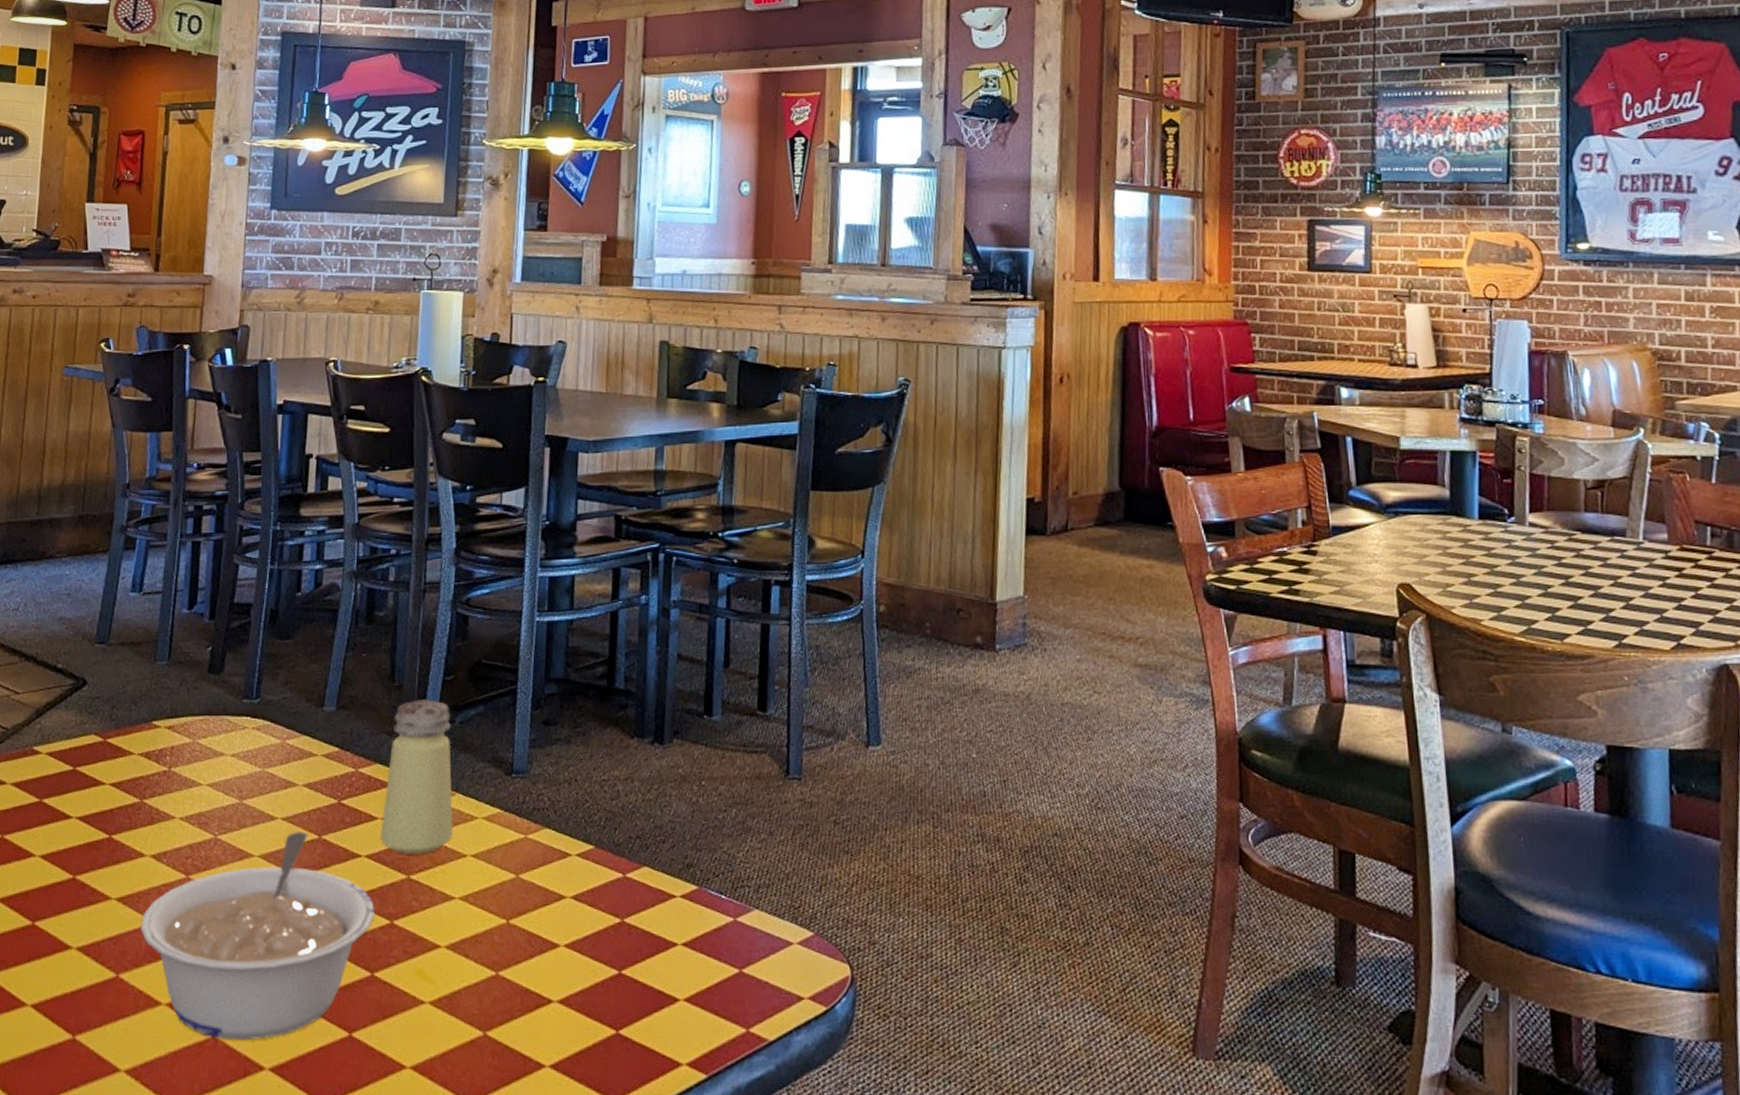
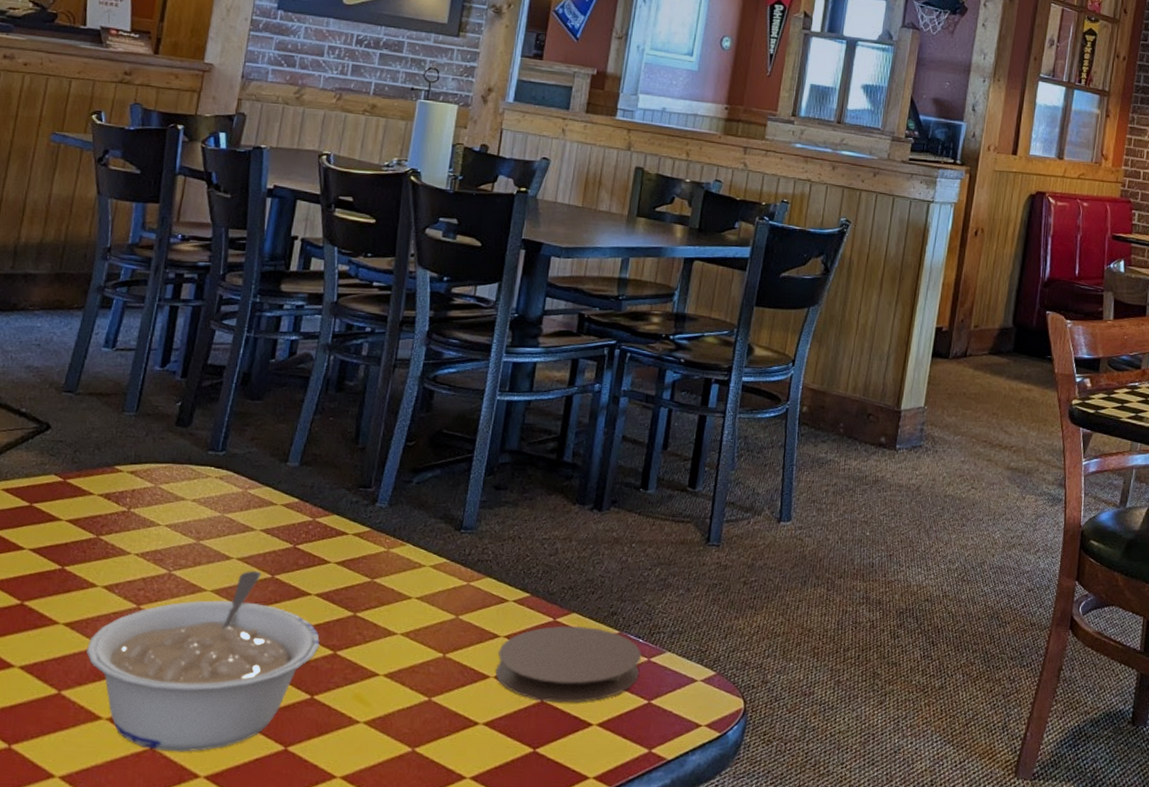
saltshaker: present [379,699,453,856] -> none [330,461,409,596]
coaster: none [564,881,727,975] -> present [495,625,642,703]

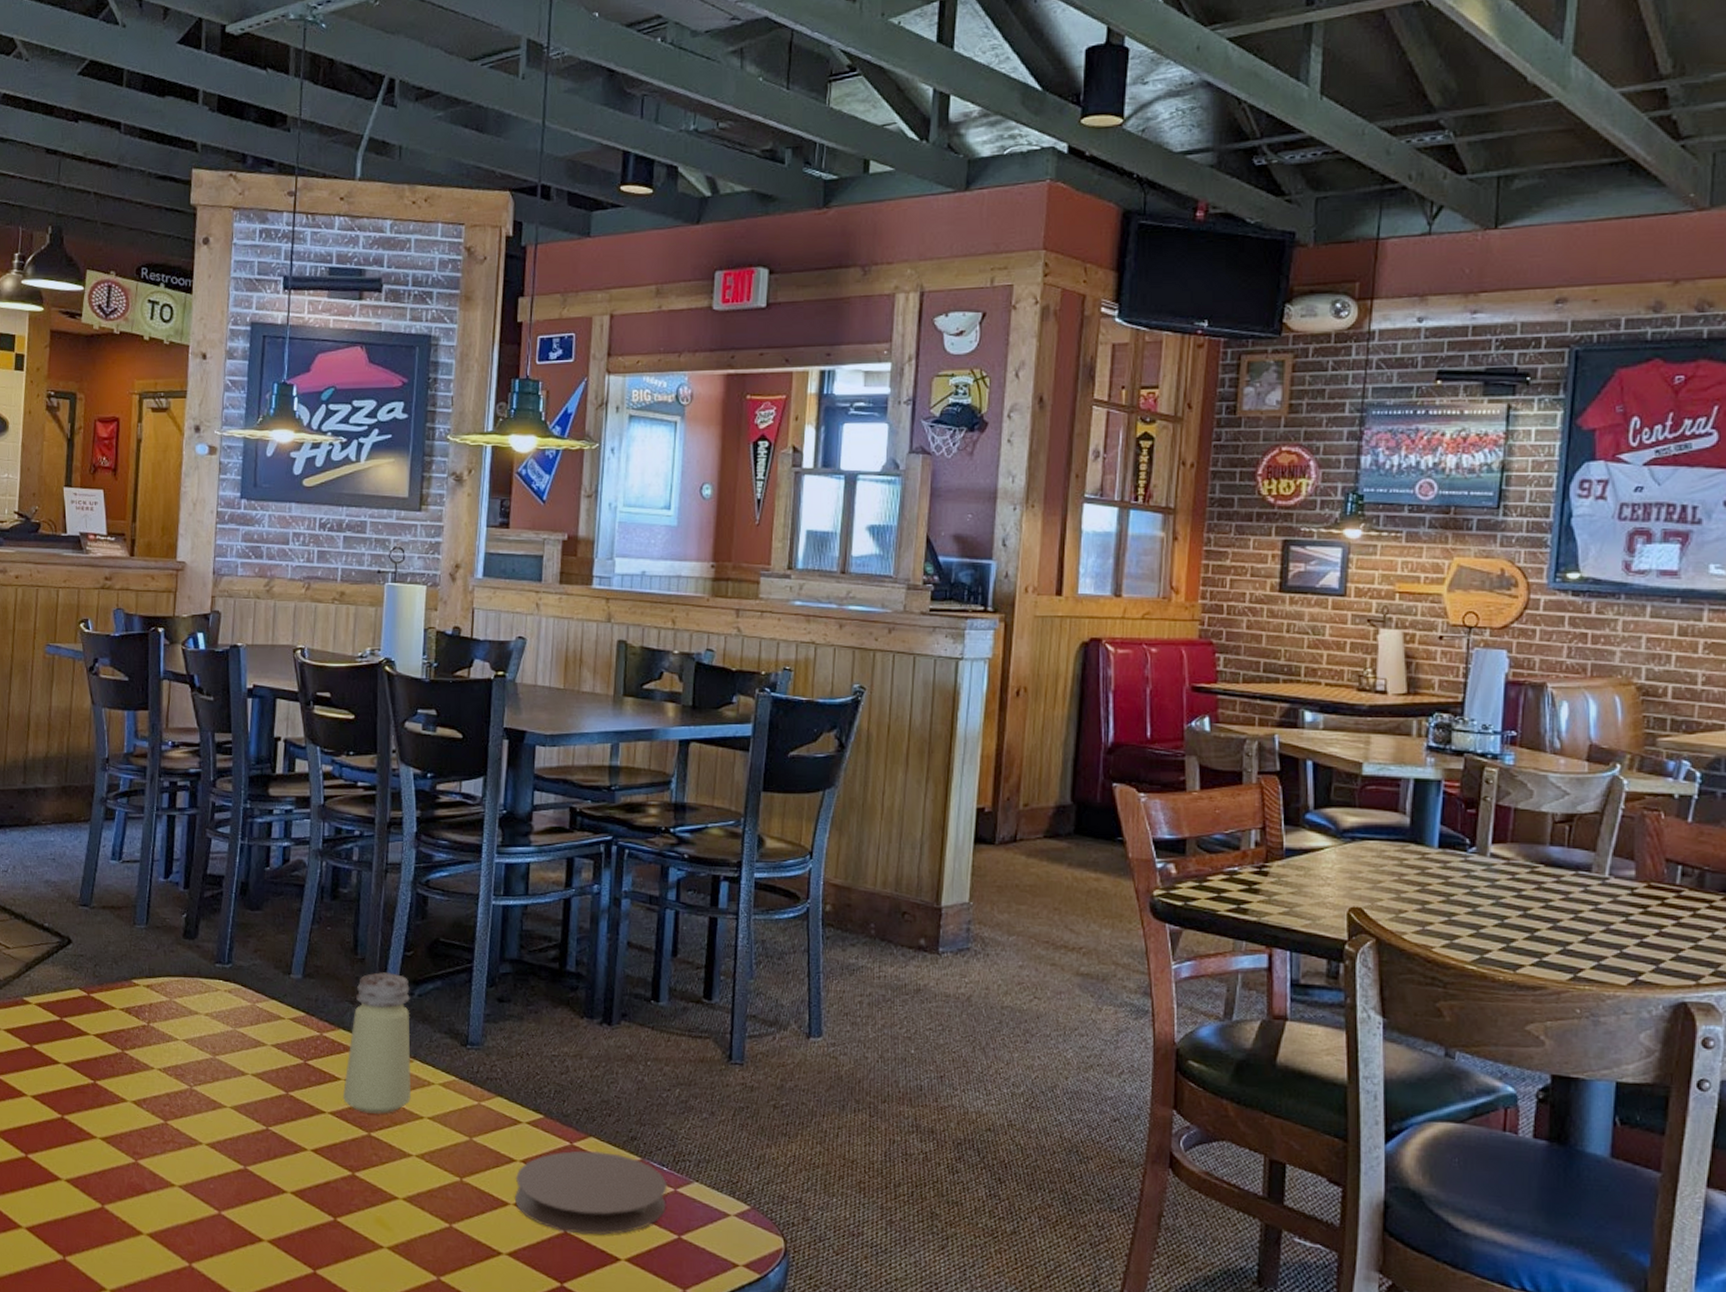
legume: present [87,571,320,752] -> none [123,1087,338,1271]
saltshaker: none [330,461,409,596] -> present [342,972,411,1115]

